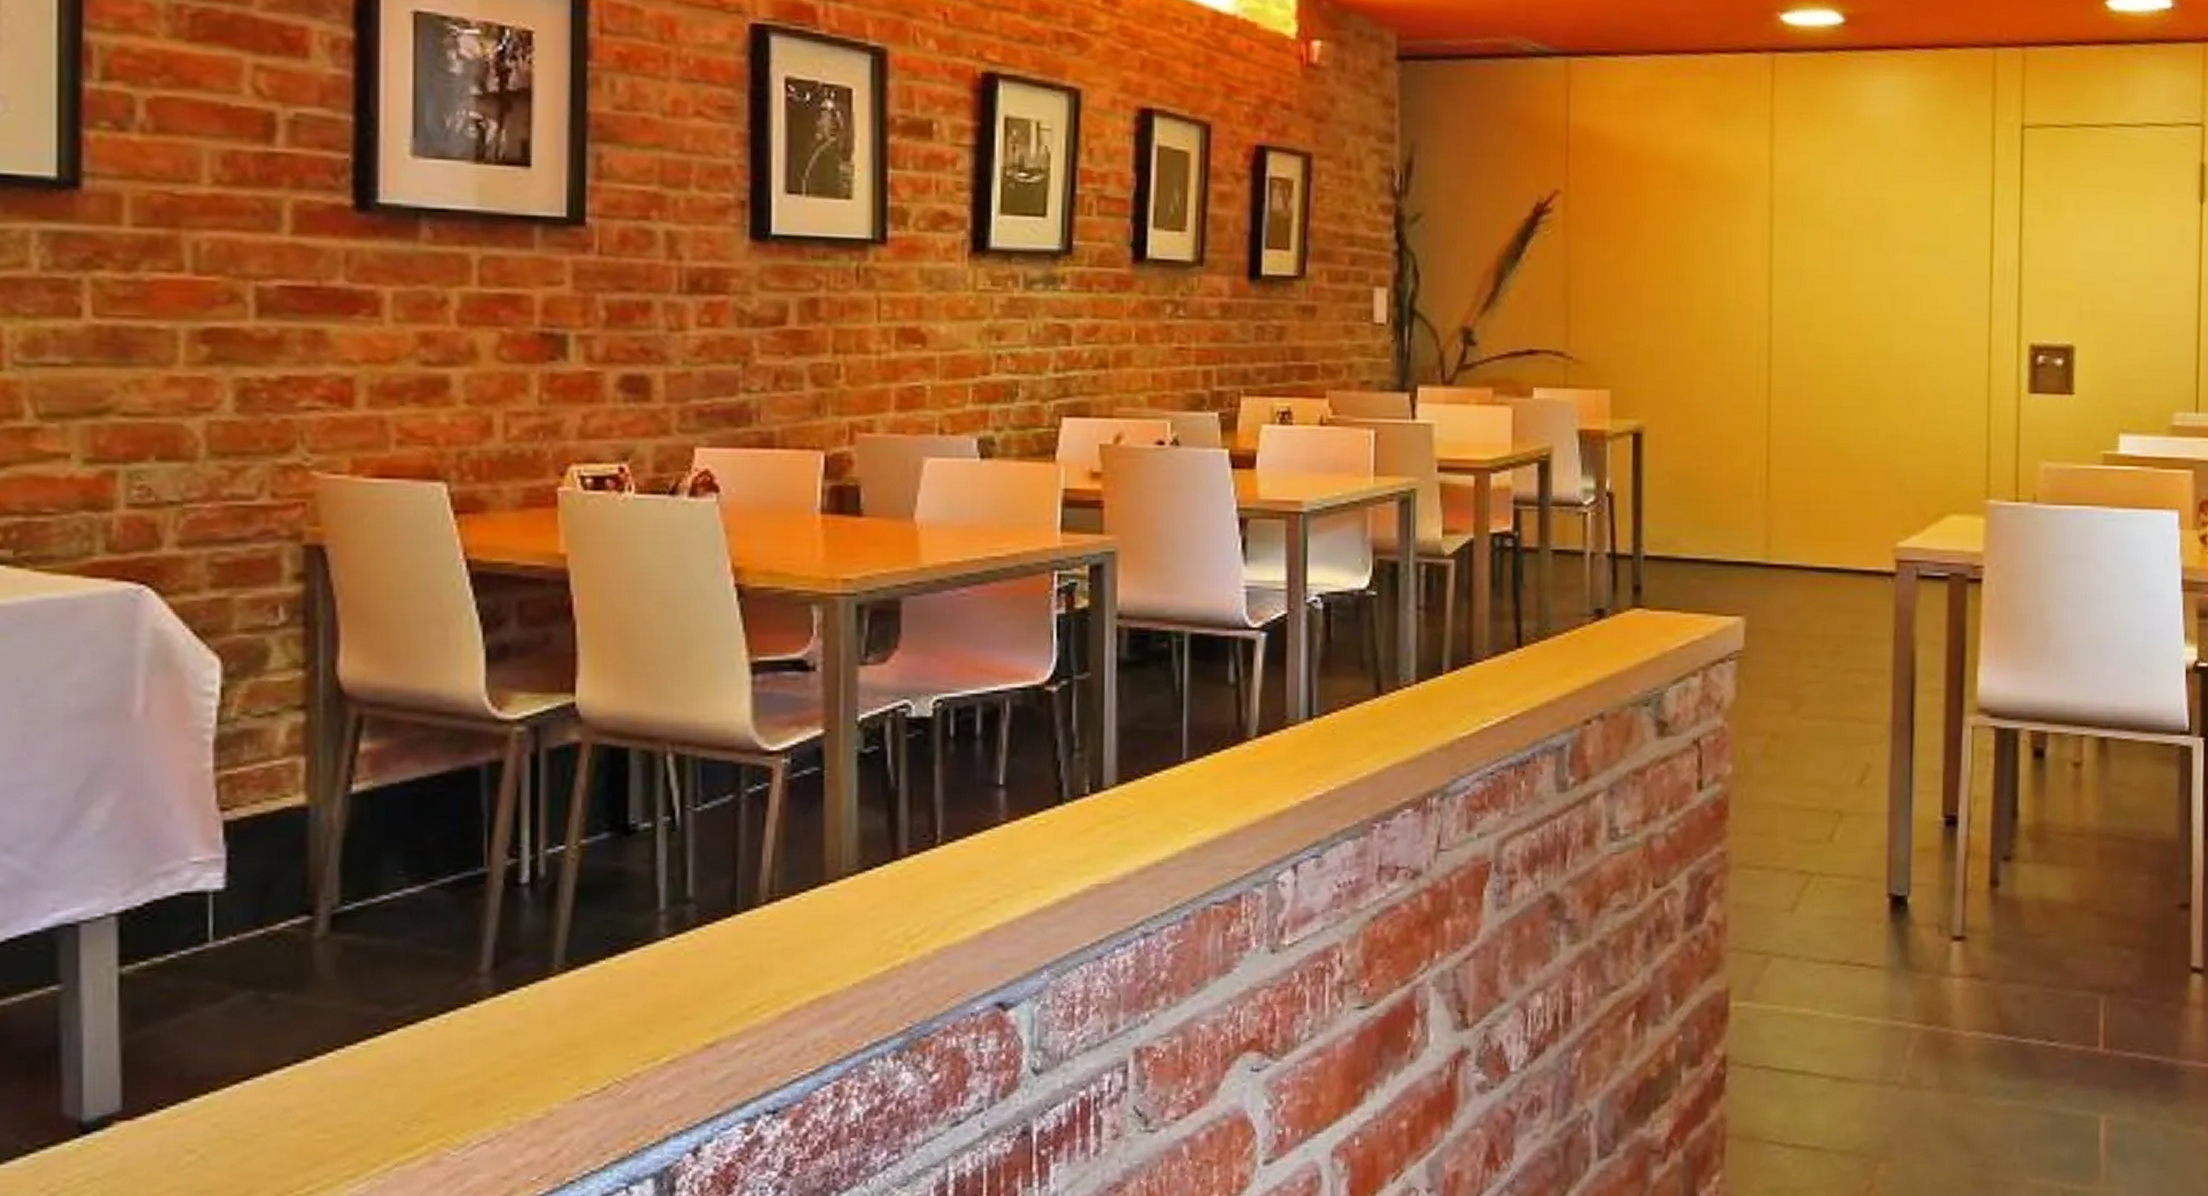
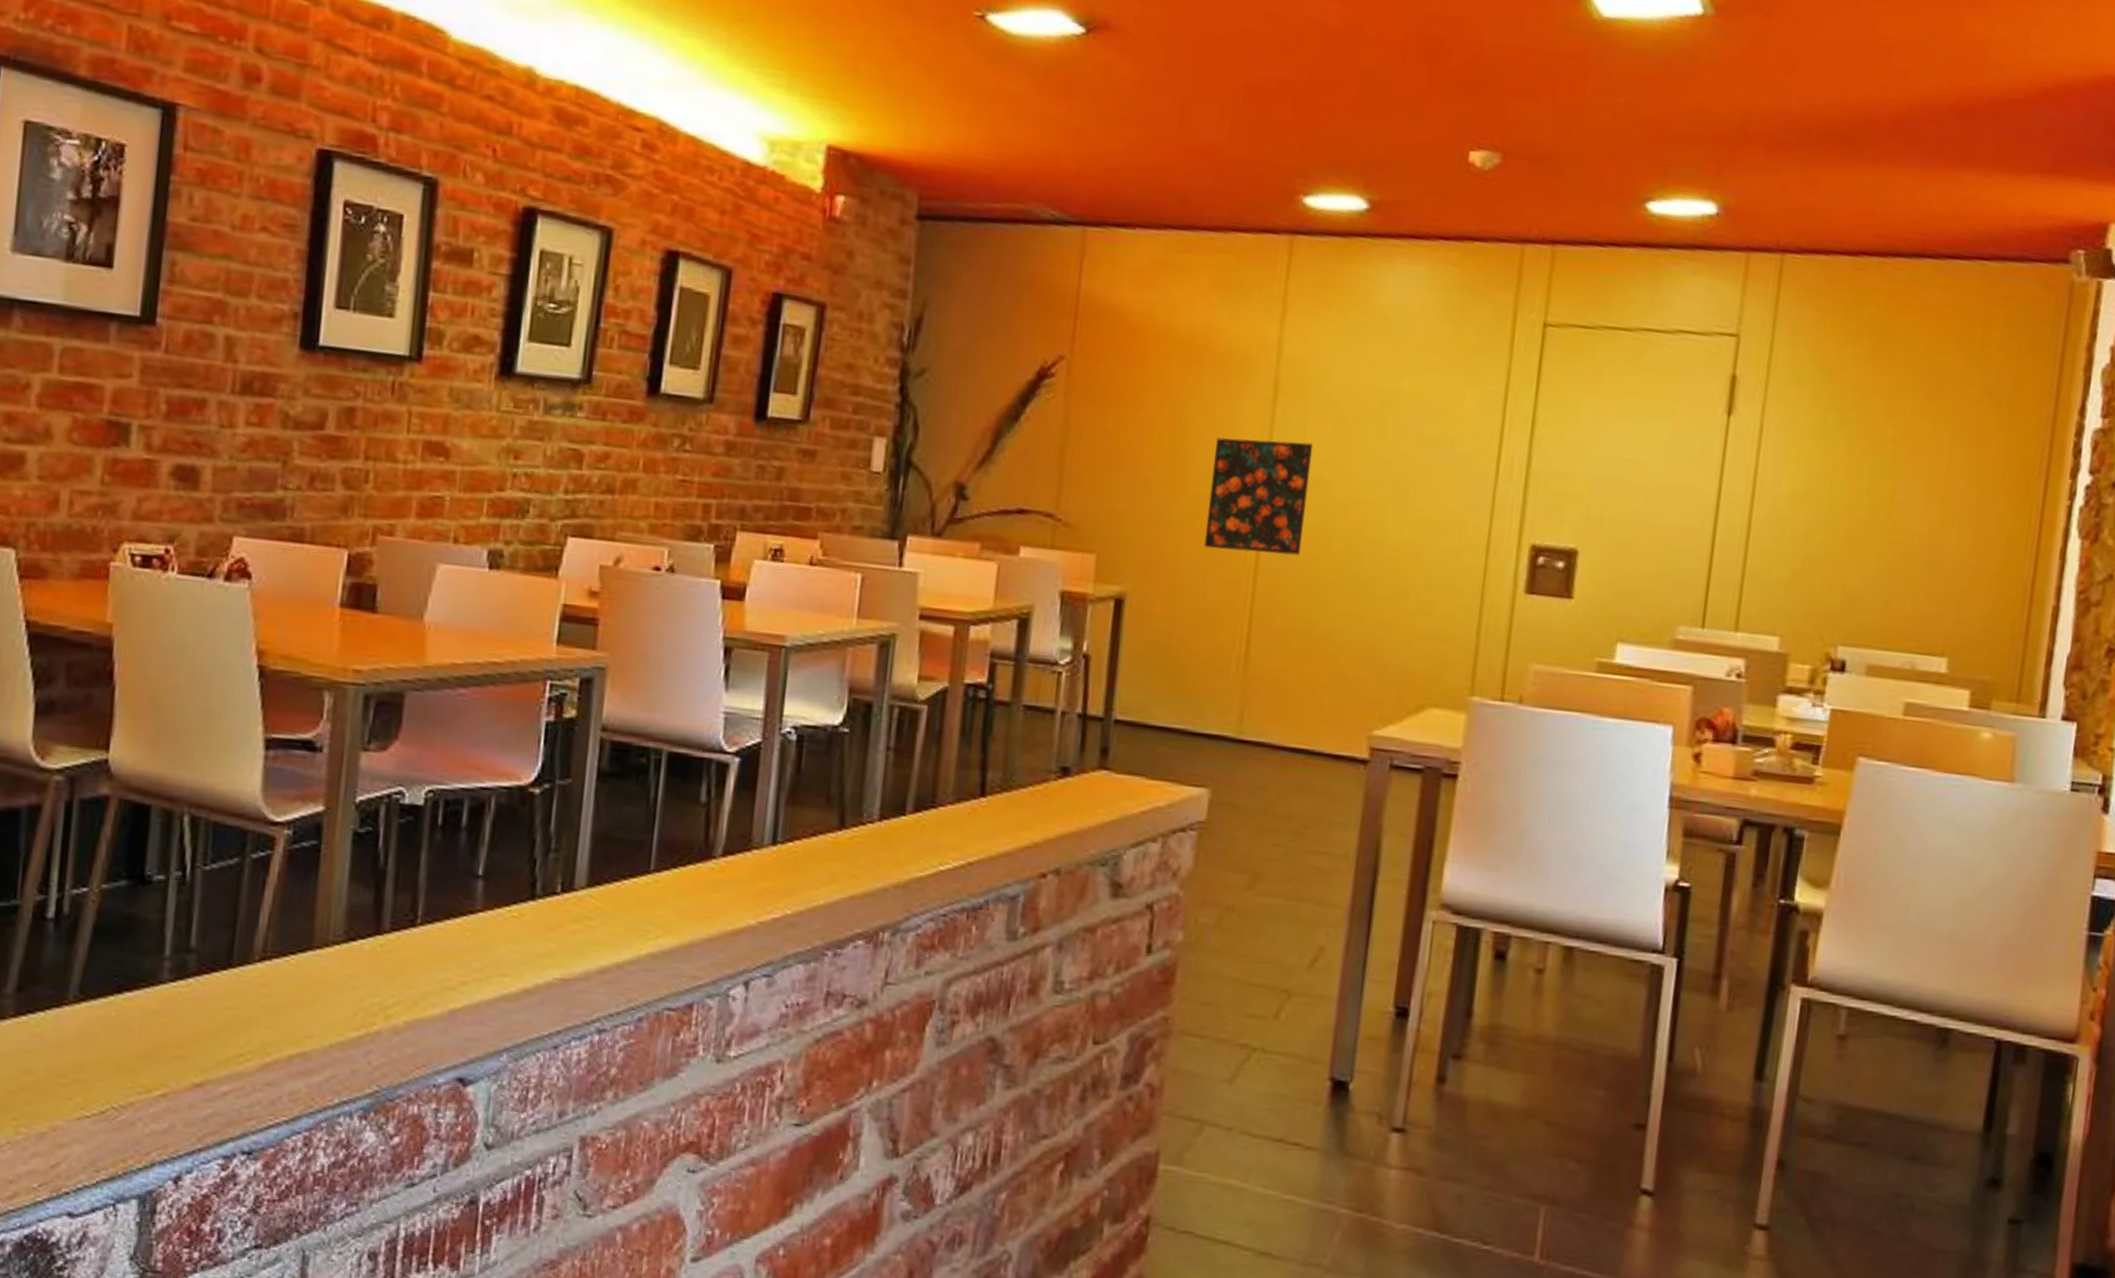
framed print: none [1715,260,1813,375] -> present [1203,437,1314,556]

